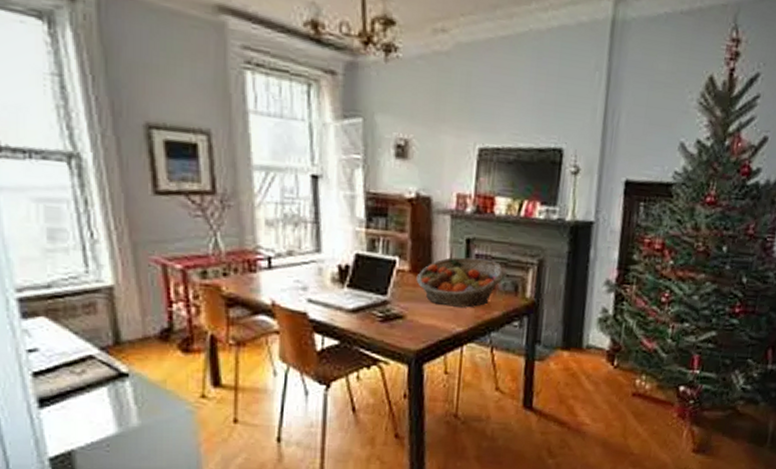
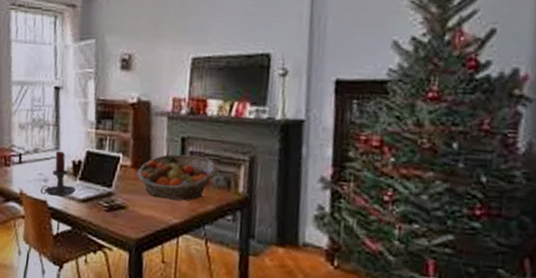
candle holder: none [298,253,343,307] -> present [40,150,76,196]

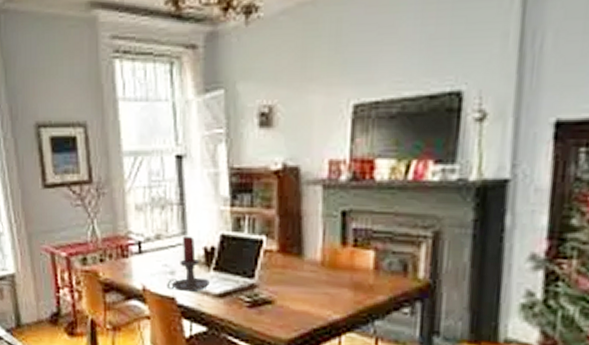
fruit basket: present [137,154,217,201] -> none [285,232,389,291]

